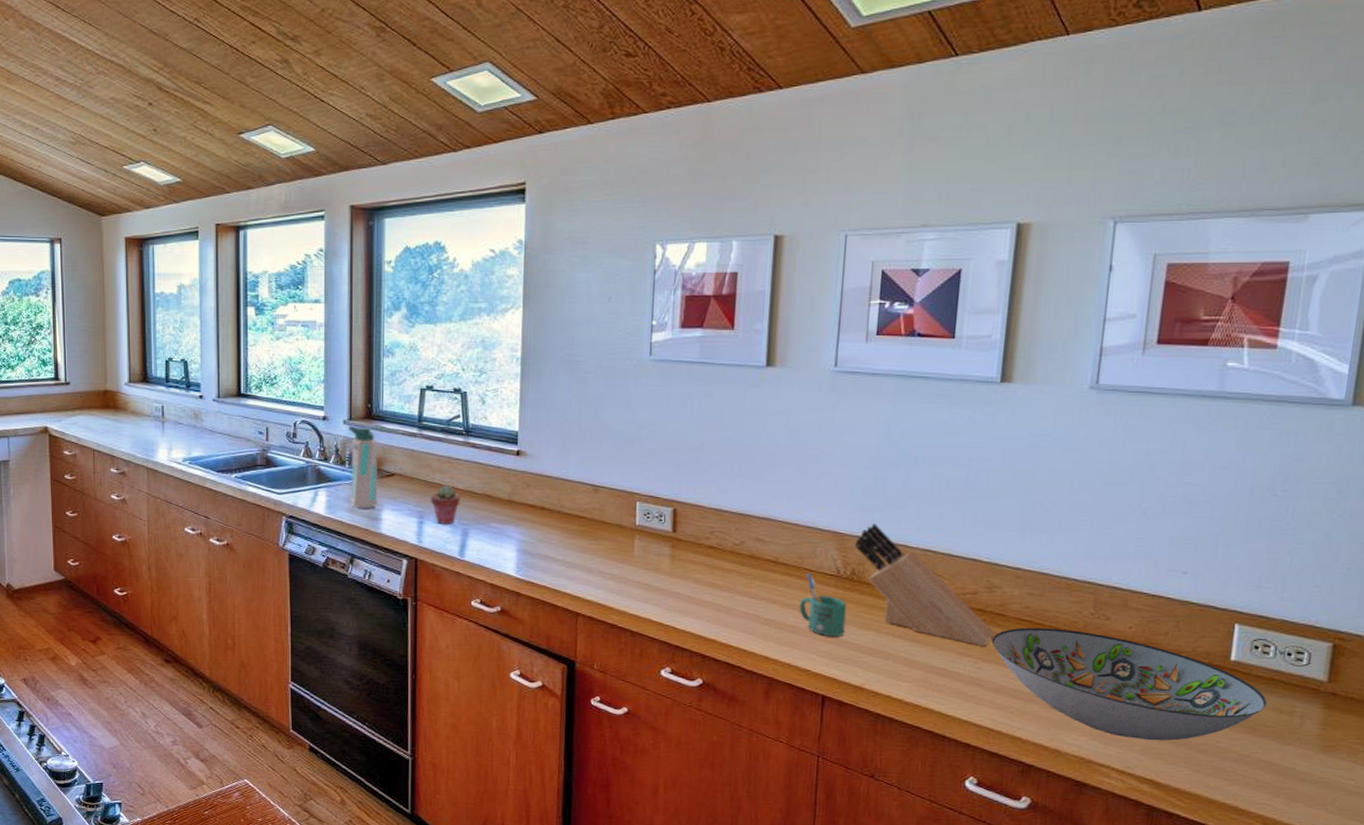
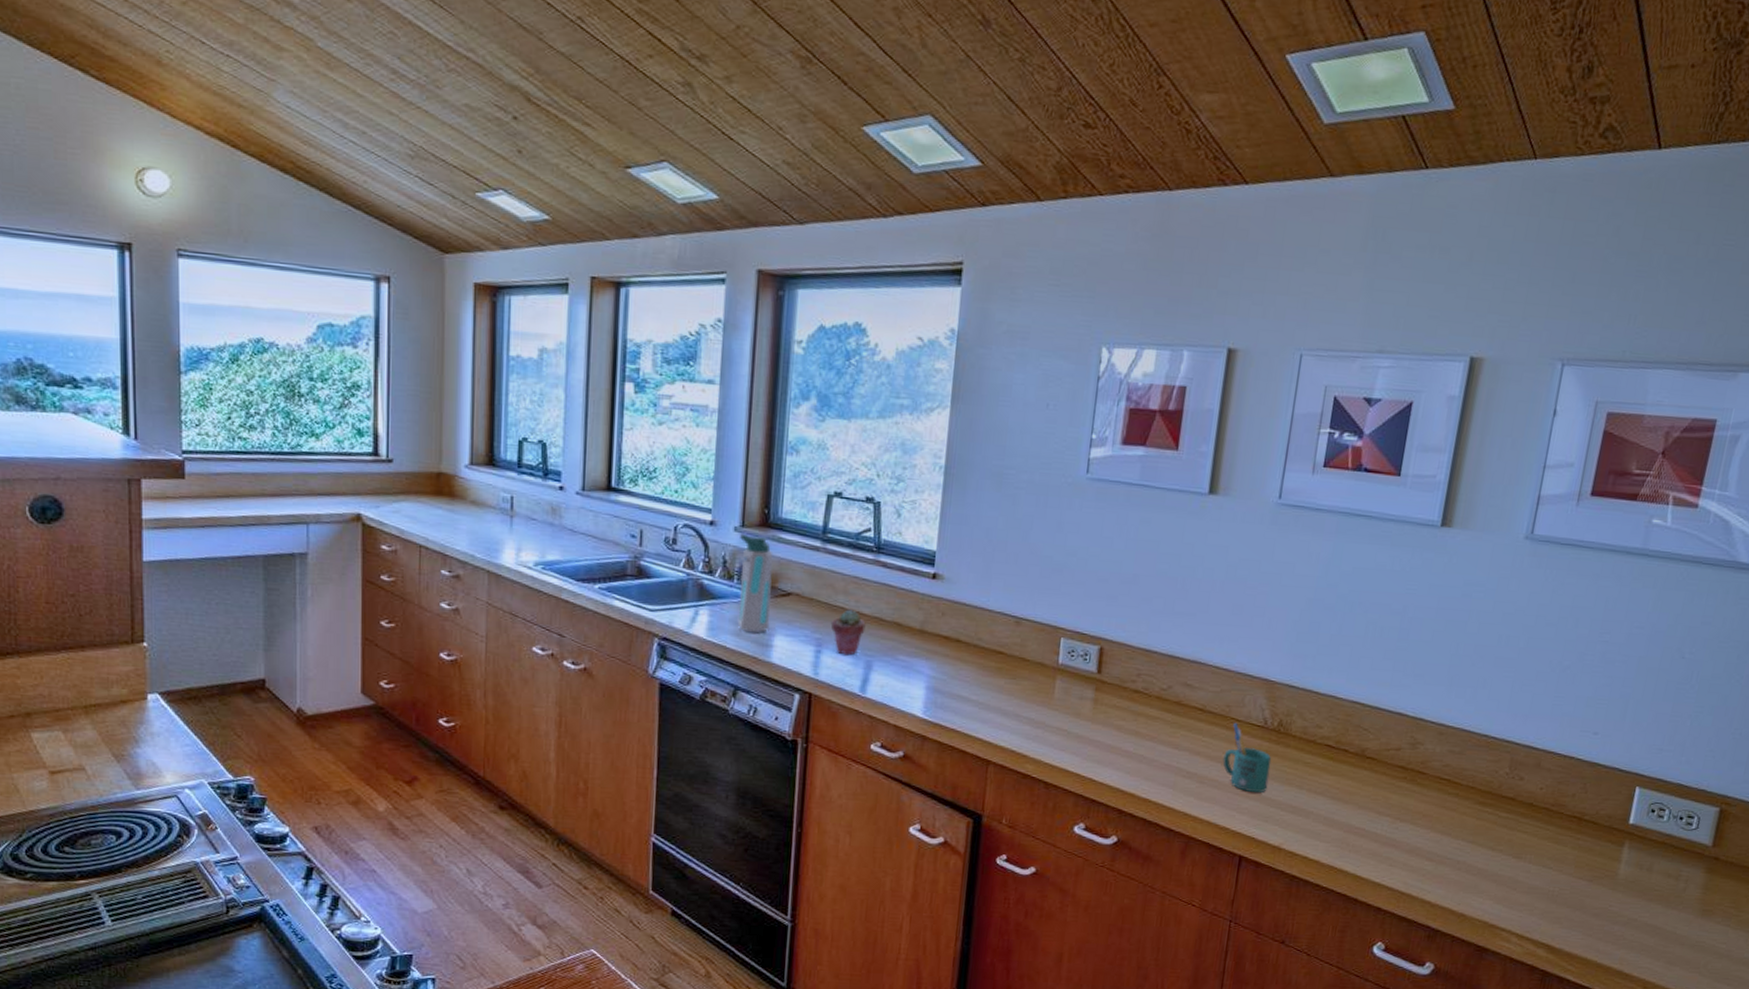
knife block: present [855,523,995,646] -> none [1284,671,1414,805]
decorative bowl: present [991,627,1267,741] -> none [1410,786,1658,905]

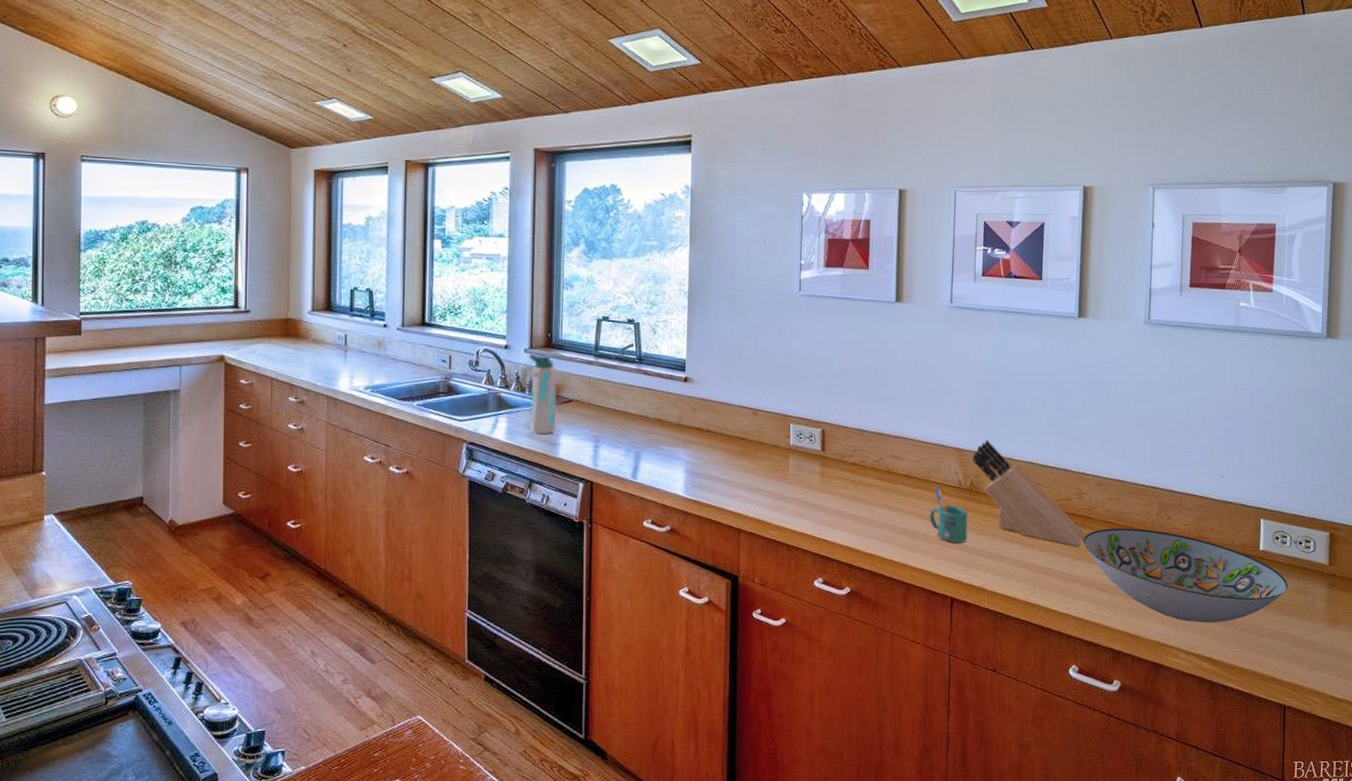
potted succulent: present [830,609,866,655] -> none [605,411,633,448]
knife block: none [1284,671,1414,805] -> present [972,440,1085,546]
decorative bowl: none [1410,786,1658,905] -> present [1083,528,1288,623]

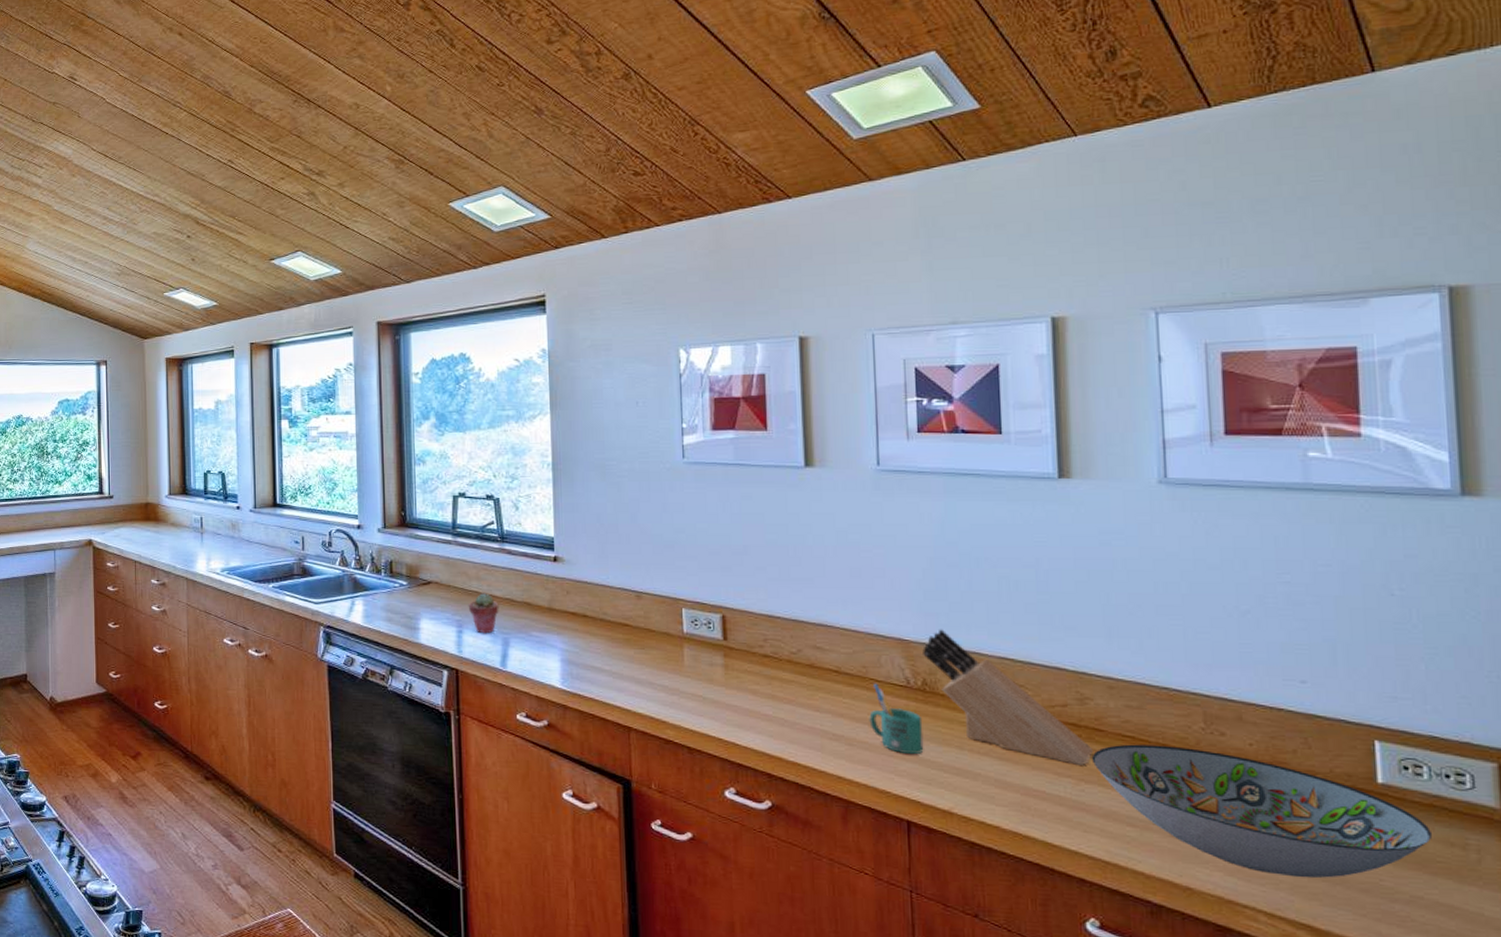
water bottle: present [529,353,557,433] -> none [383,533,415,617]
potted succulent: none [605,411,633,448] -> present [468,593,499,634]

